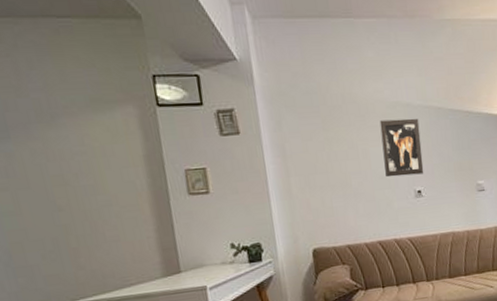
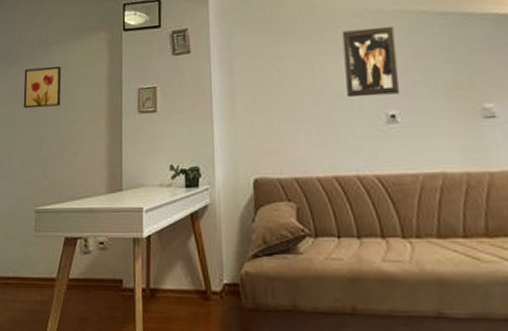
wall art: none [21,143,86,194] -> present [23,65,62,109]

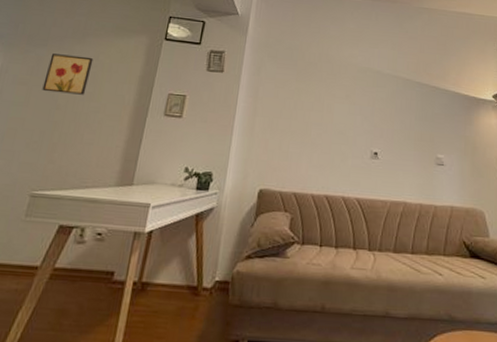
wall art: present [342,26,400,98] -> none [345,81,386,137]

